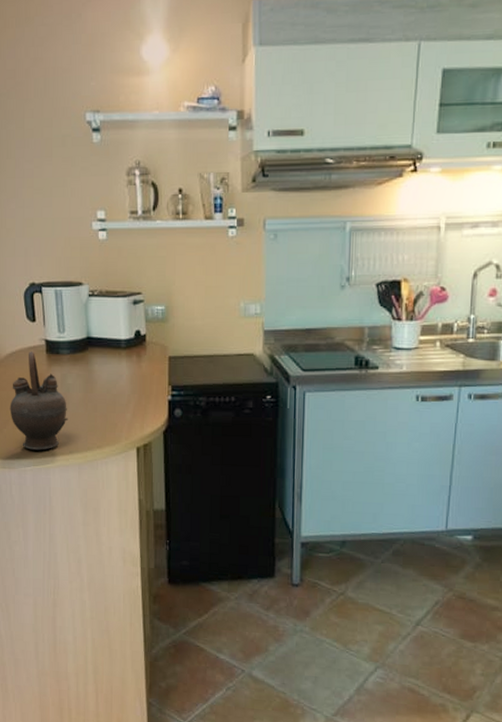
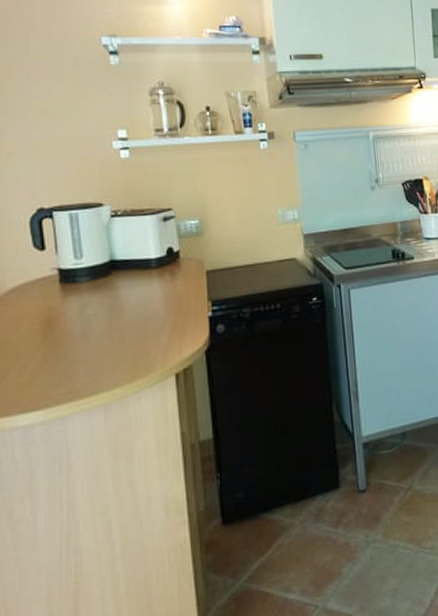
teapot: present [10,351,68,450] -> none [11,283,90,399]

